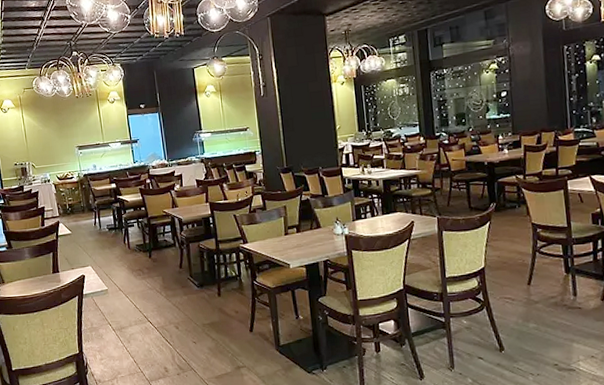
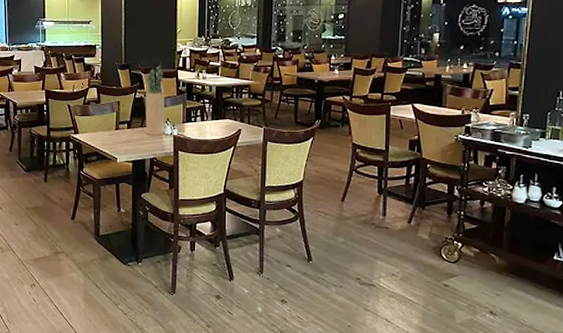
vase: none [311,161,336,238] -> present [145,62,165,137]

